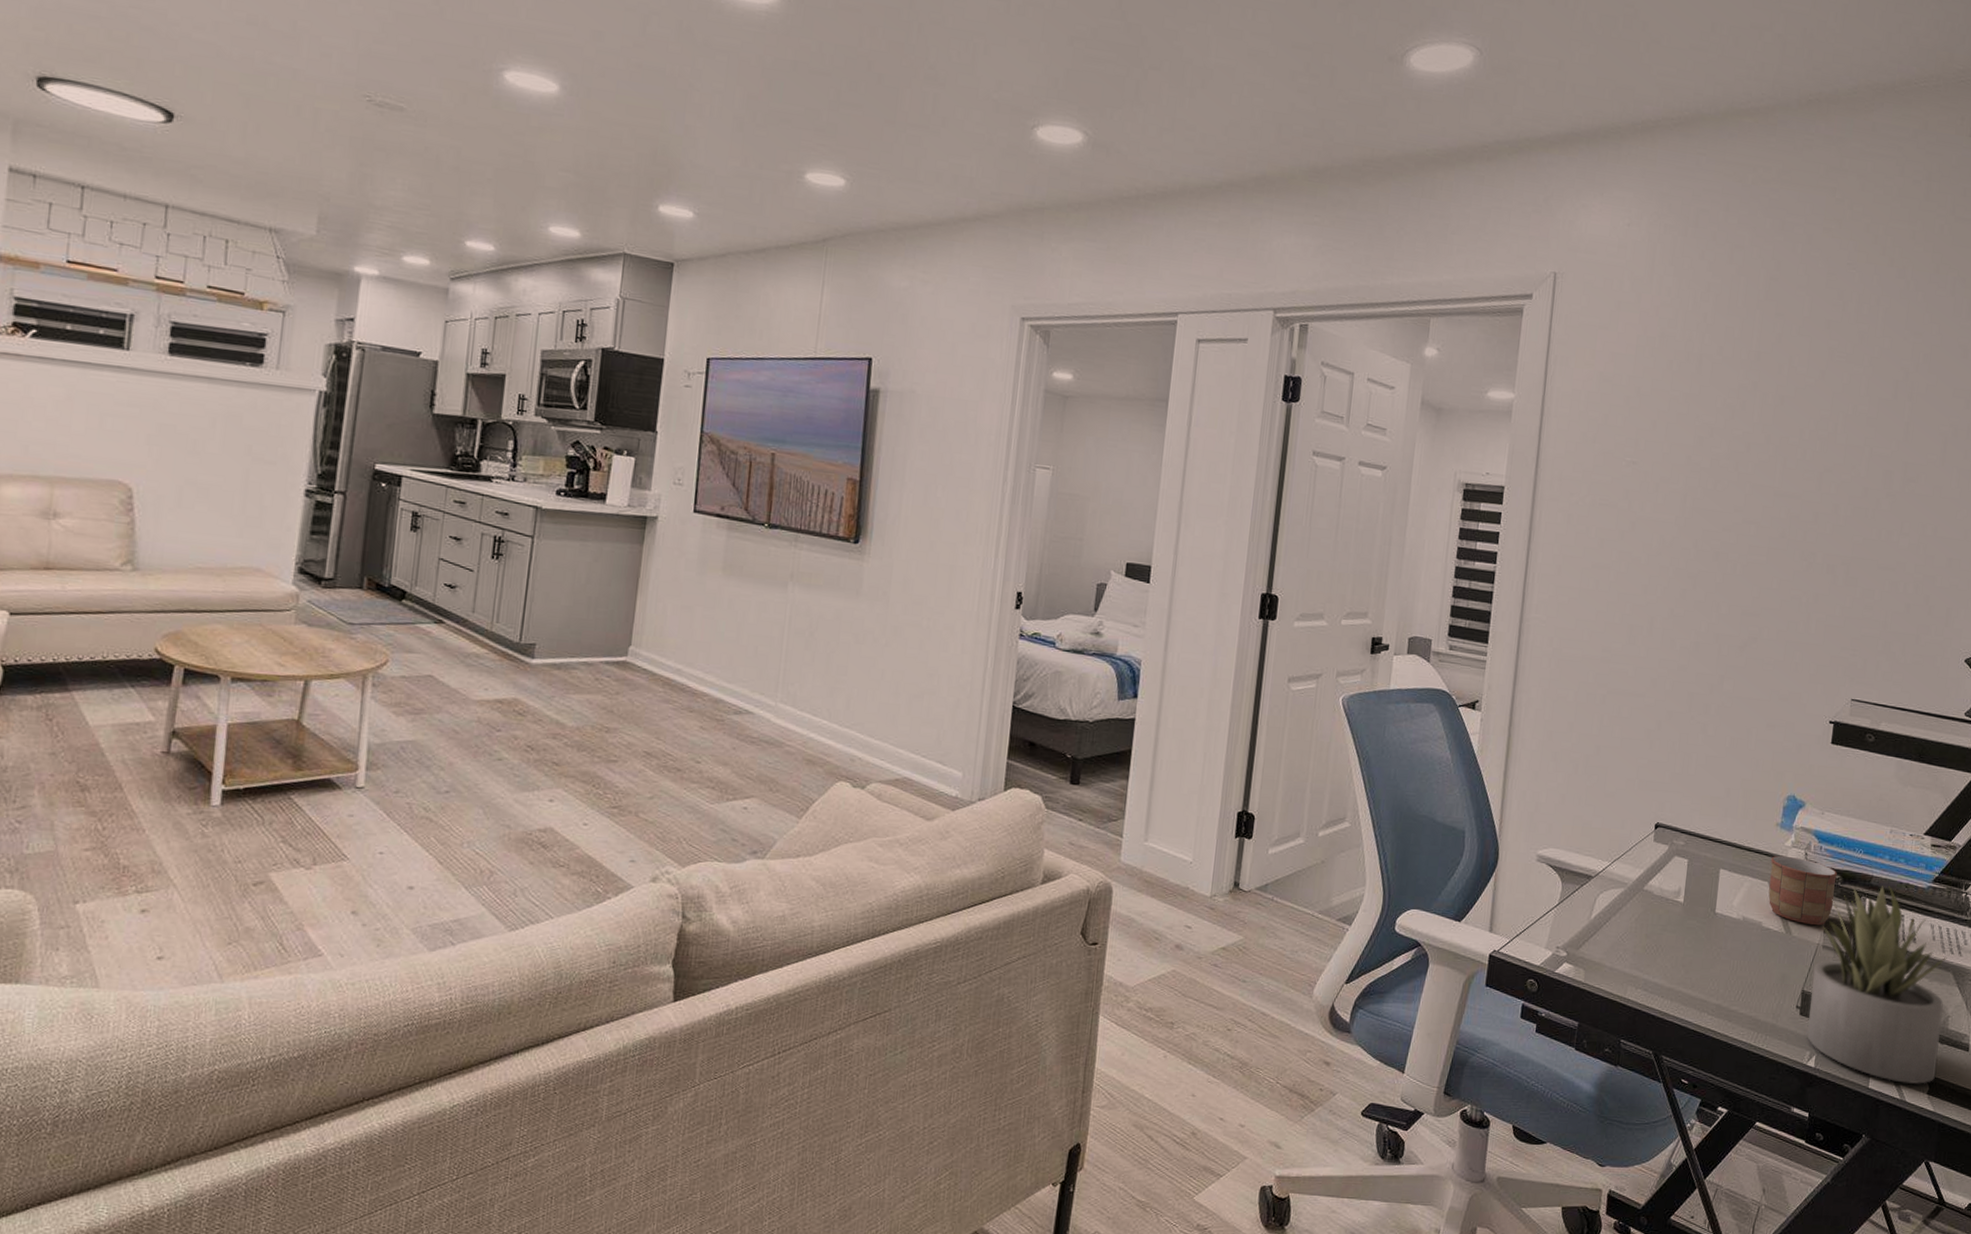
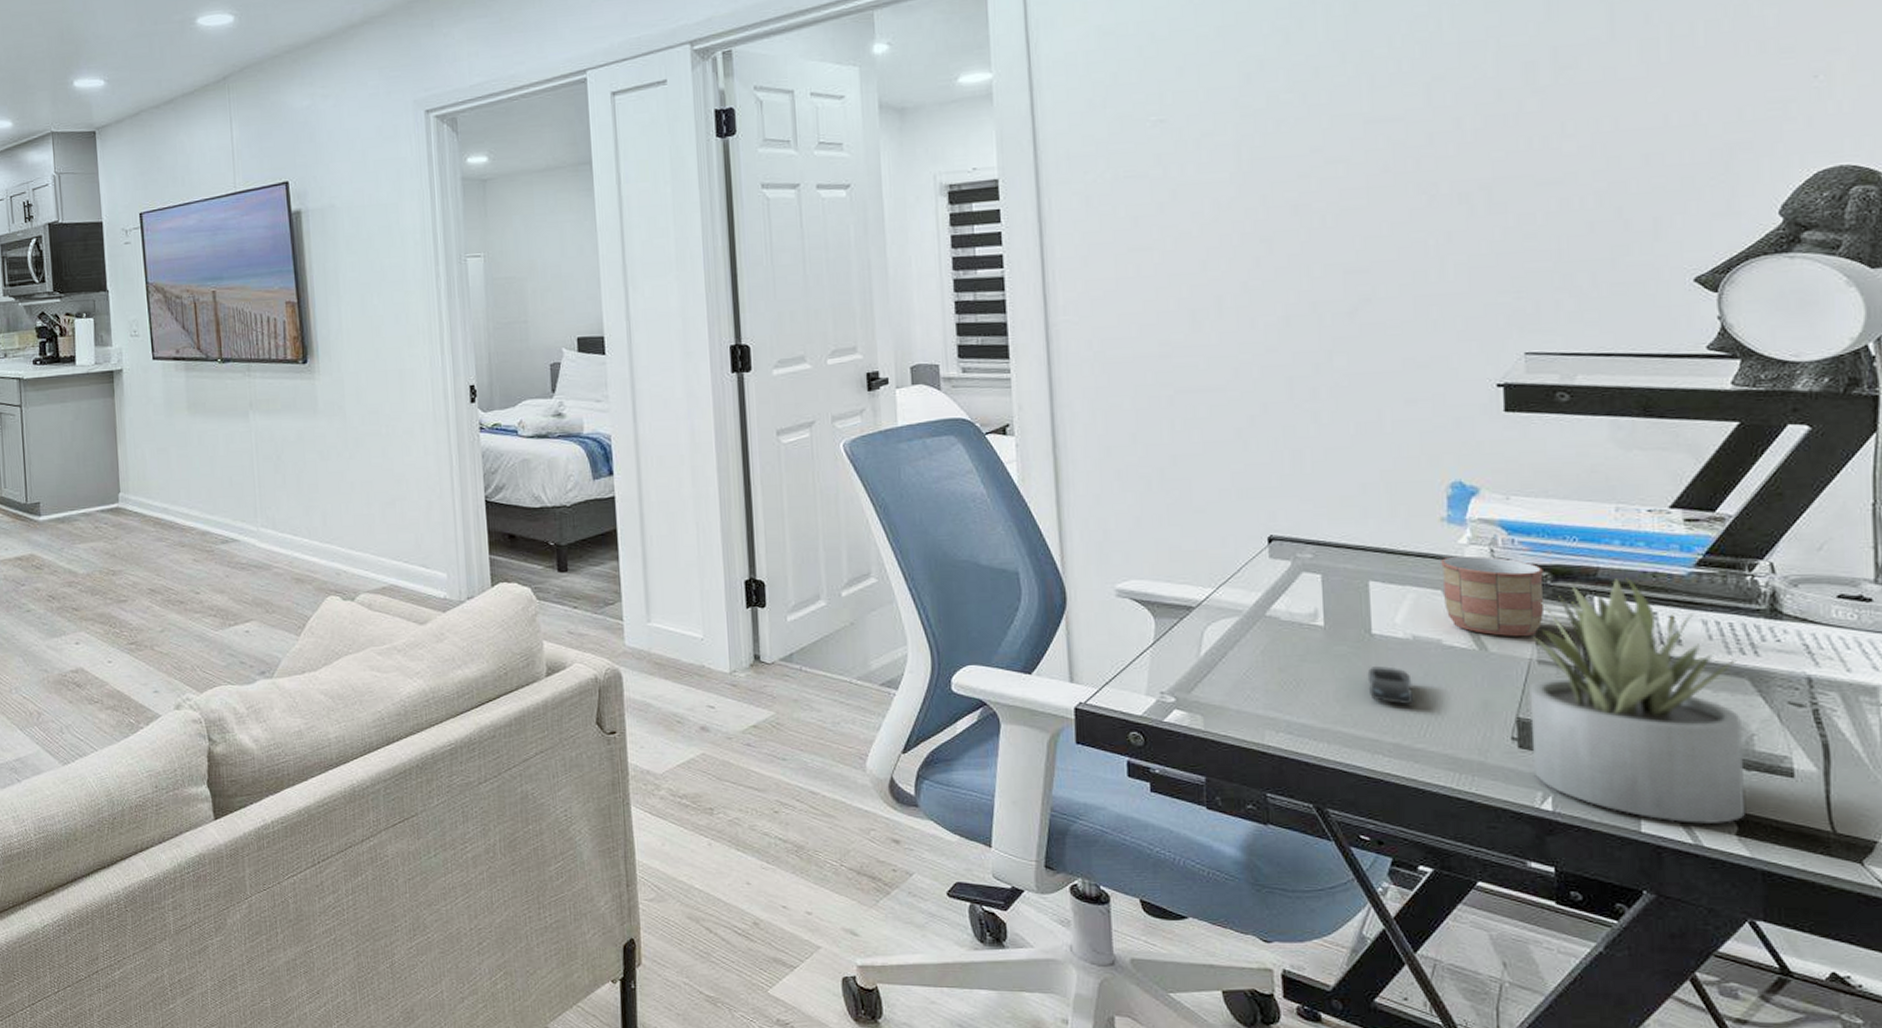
computer mouse: none [1706,939,1737,974] -> present [1367,665,1413,705]

